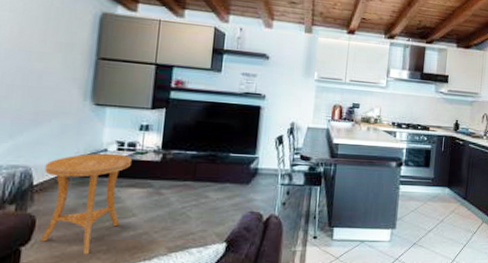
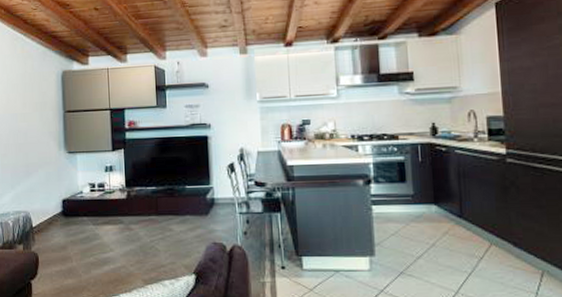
side table: present [41,153,133,255] -> none [39,195,104,287]

